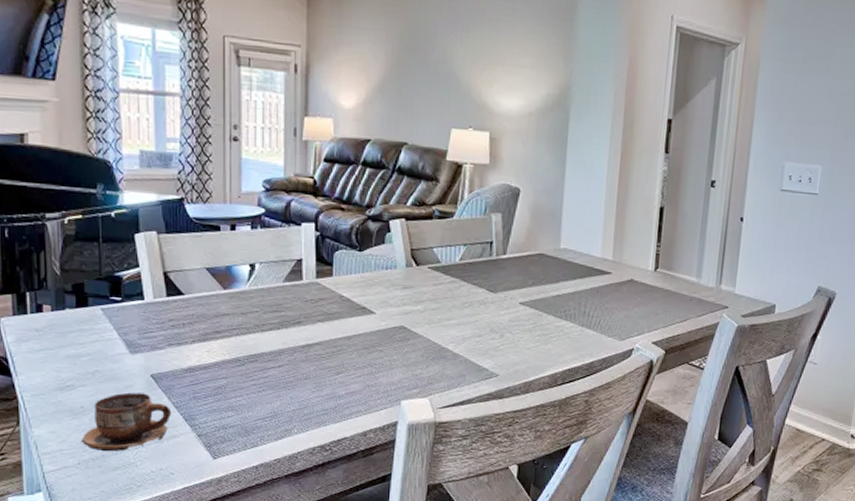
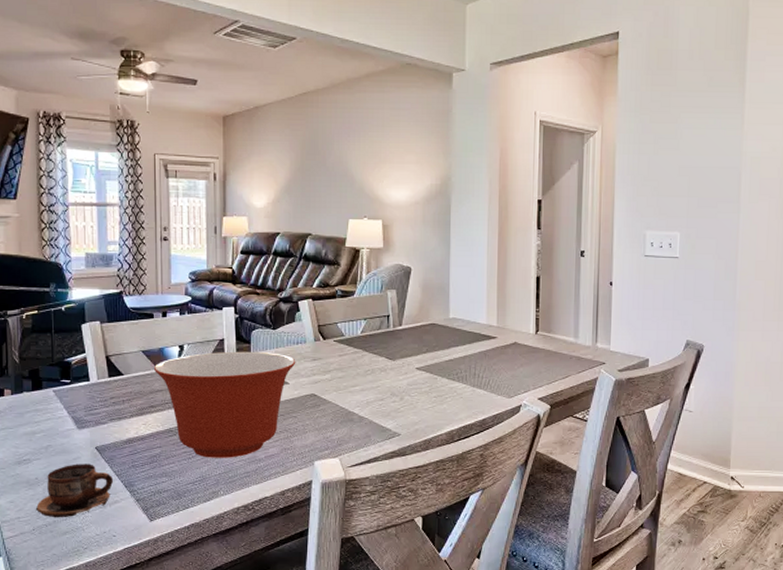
mixing bowl: none [219,274,384,393] -> present [153,351,296,458]

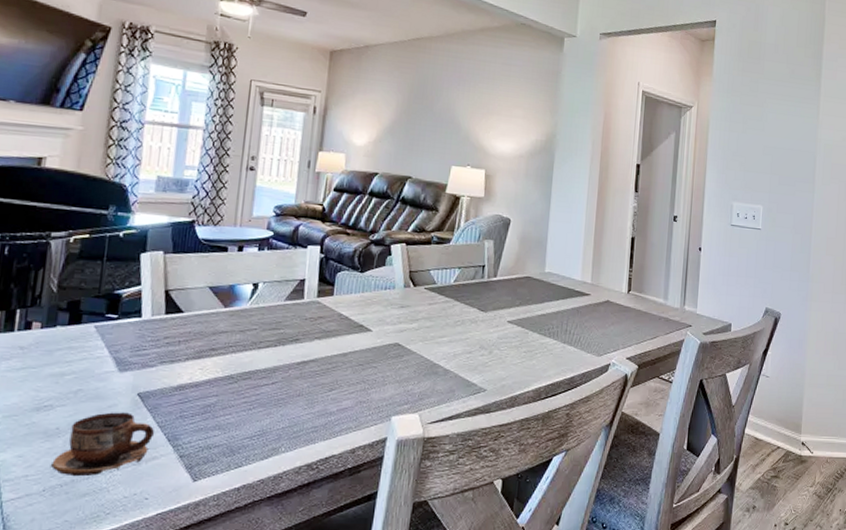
mixing bowl: present [153,351,296,458] -> none [220,293,382,410]

